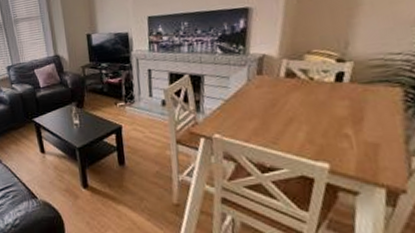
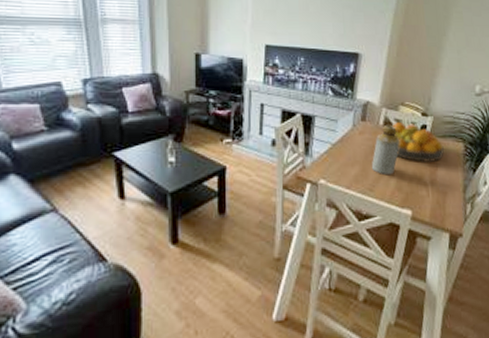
bottle: none [273,75,309,128] -> present [372,124,400,176]
fruit bowl: none [282,70,372,113] -> present [381,121,444,162]

